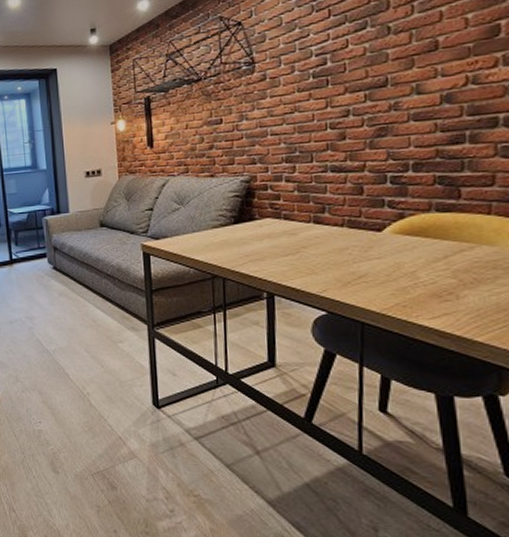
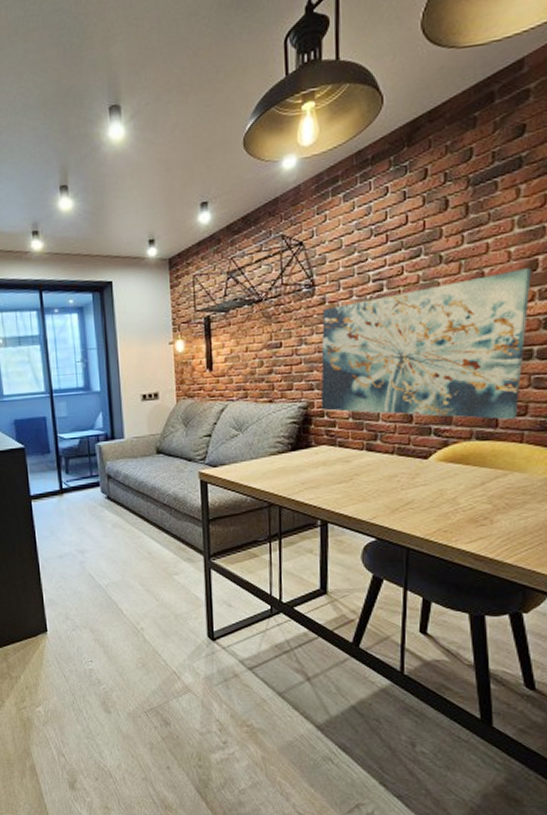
wall art: none [263,34,493,191] -> present [321,268,531,420]

